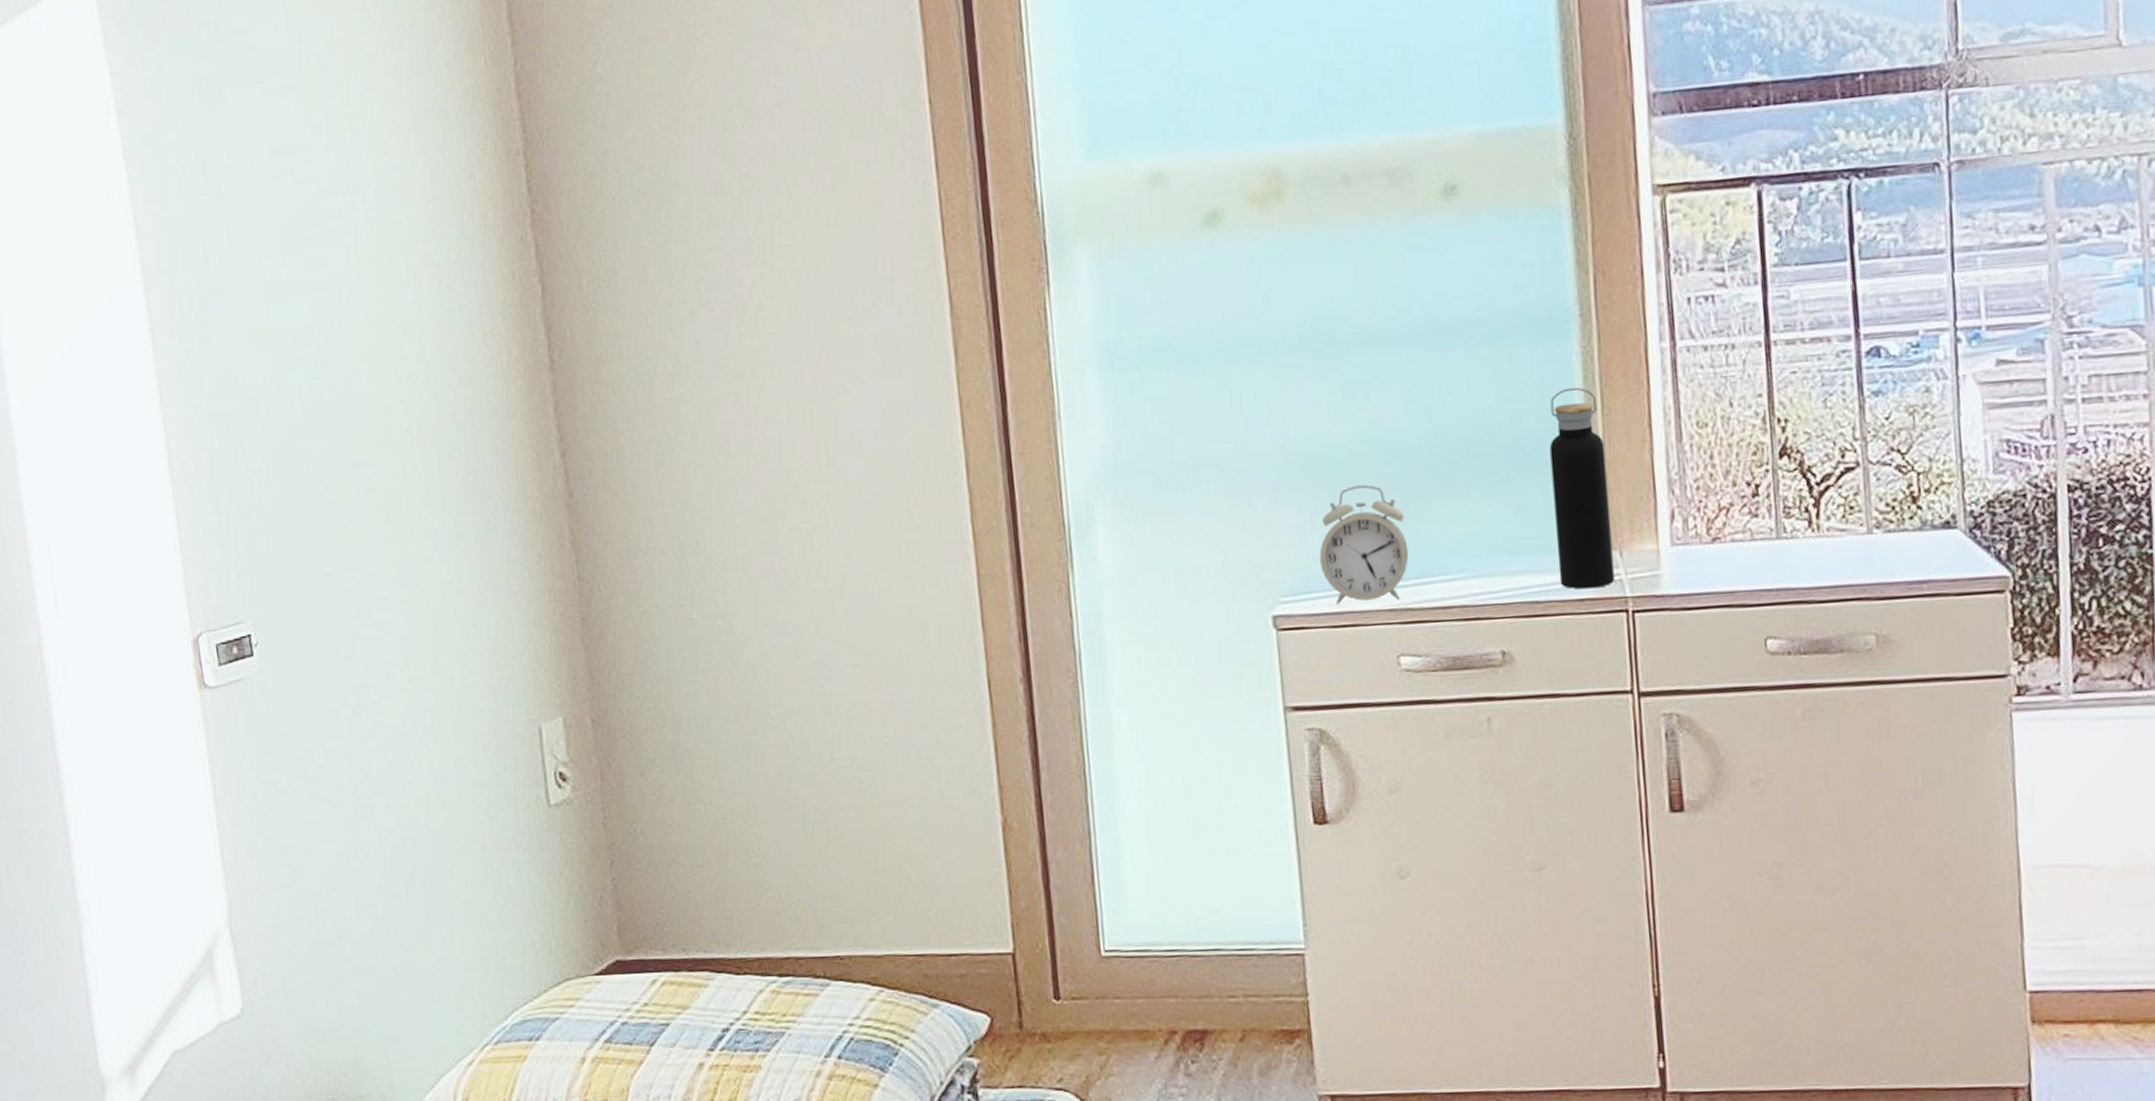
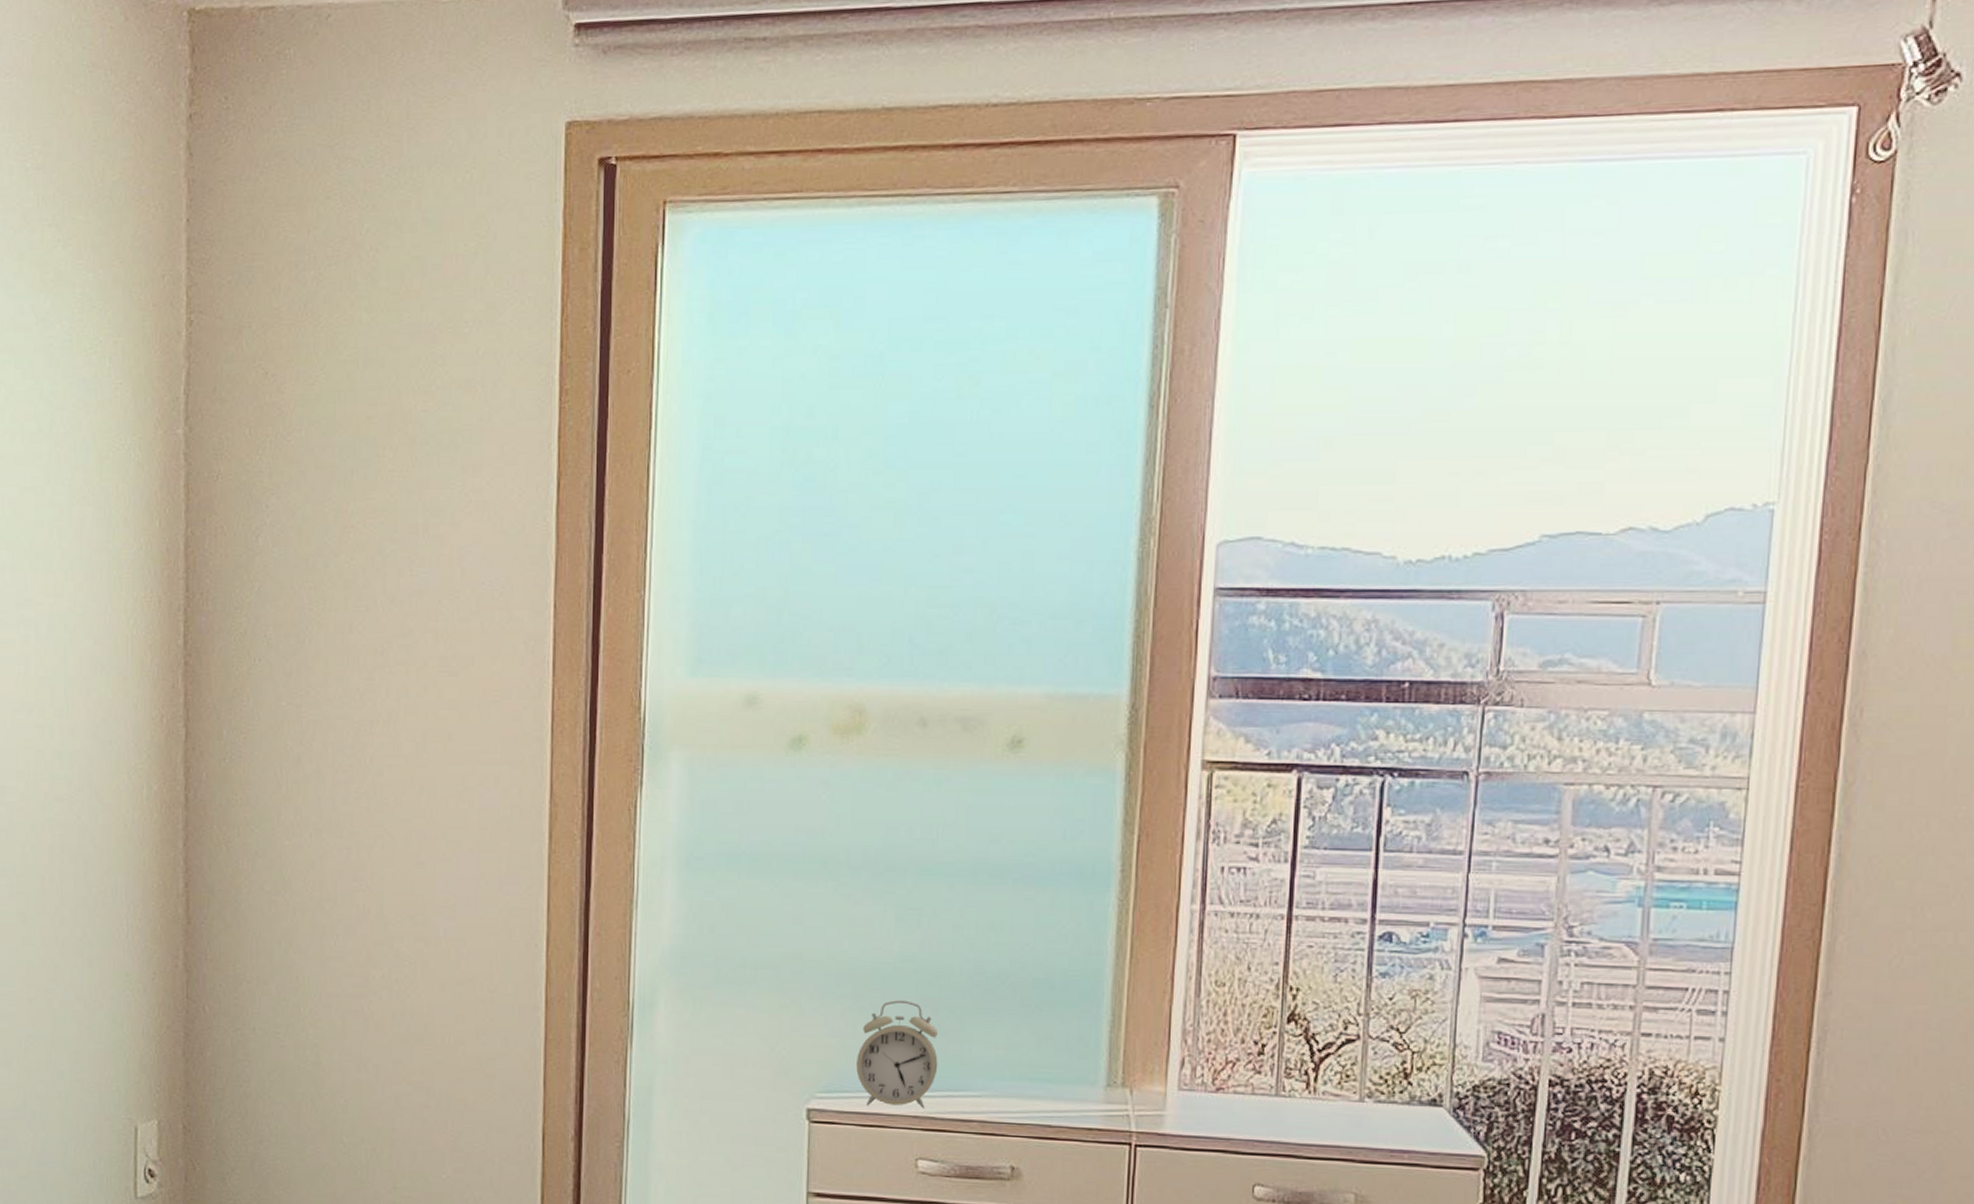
water bottle: present [1549,387,1615,589] -> none [1072,935,1129,1120]

